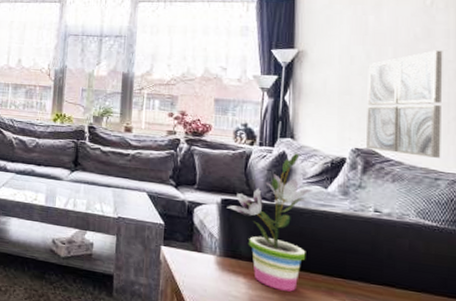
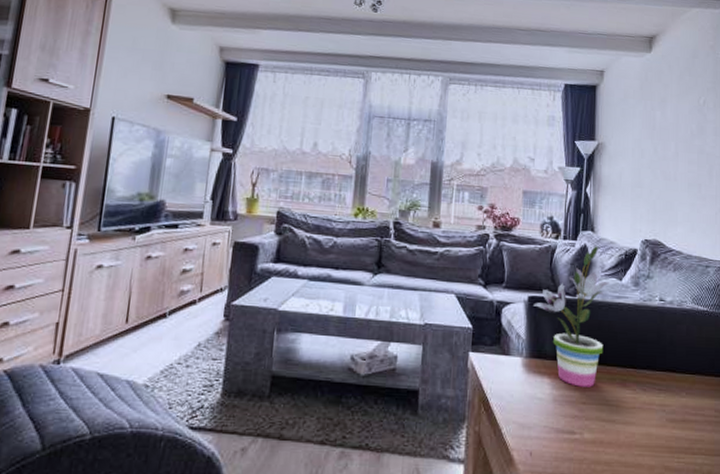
wall art: present [367,50,443,158] -> none [654,146,712,247]

